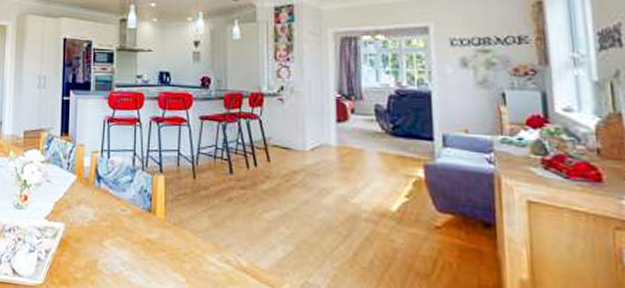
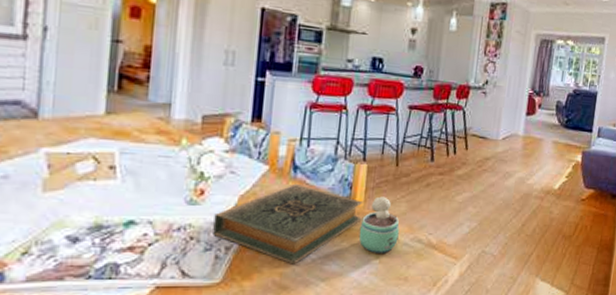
hardback book: none [35,193,164,274] -> present [213,183,364,265]
chocolate milk: none [162,209,204,272] -> present [358,196,400,253]

